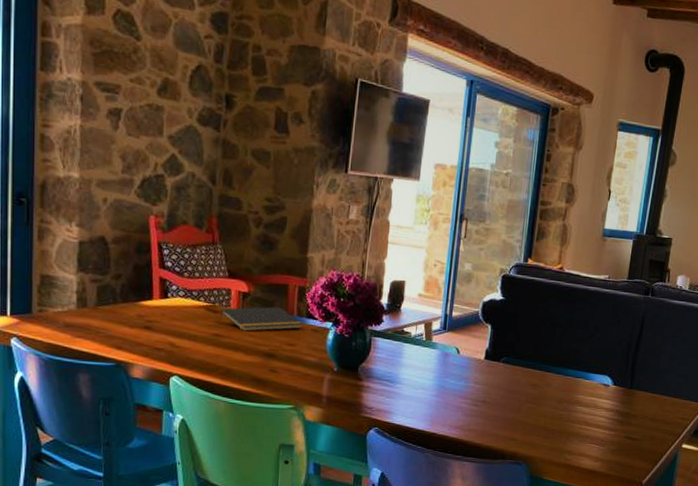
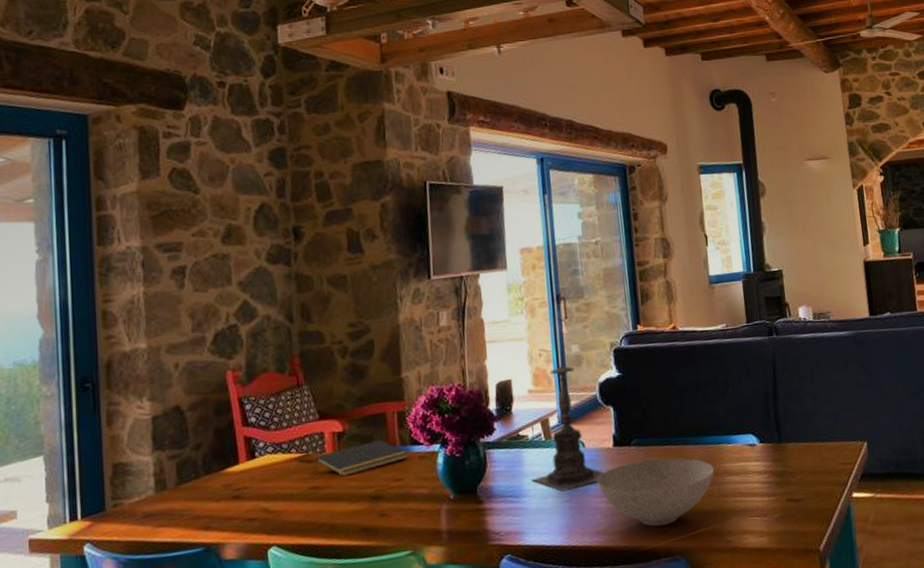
candle holder: none [407,265,472,387] -> present [531,350,604,492]
bowl: none [463,376,569,434] -> present [596,457,715,527]

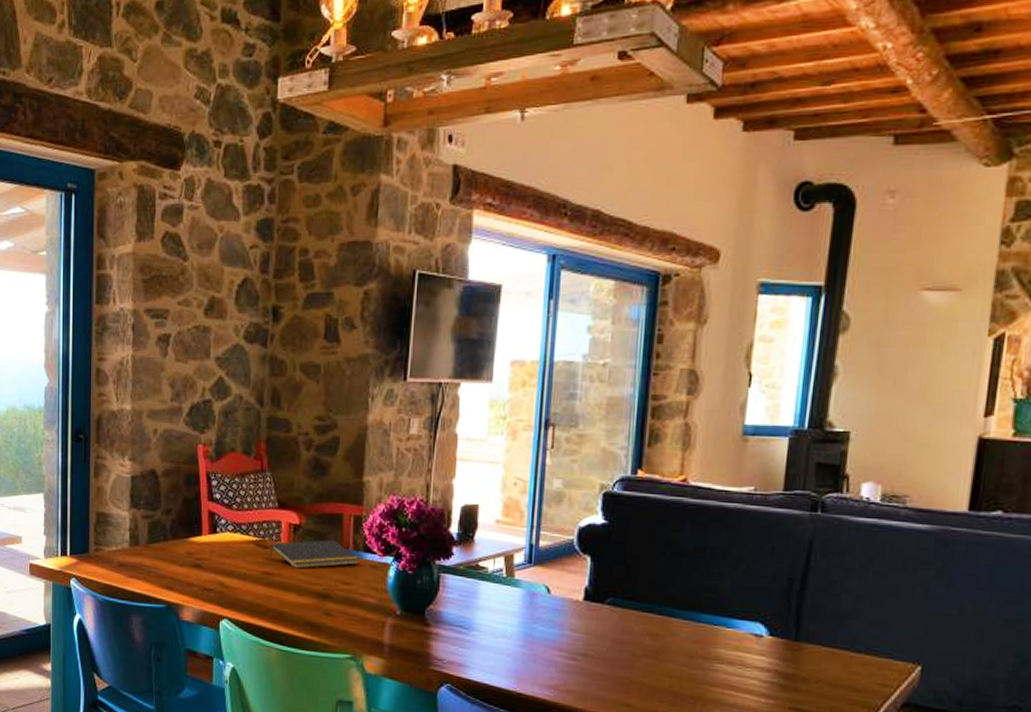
candle holder: present [531,350,604,492] -> none [484,482,567,636]
bowl: present [596,457,715,527] -> none [557,622,703,698]

